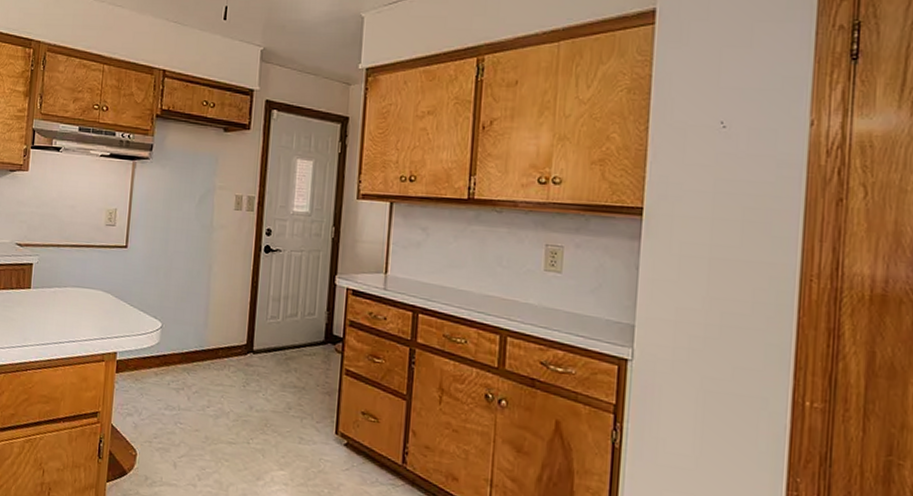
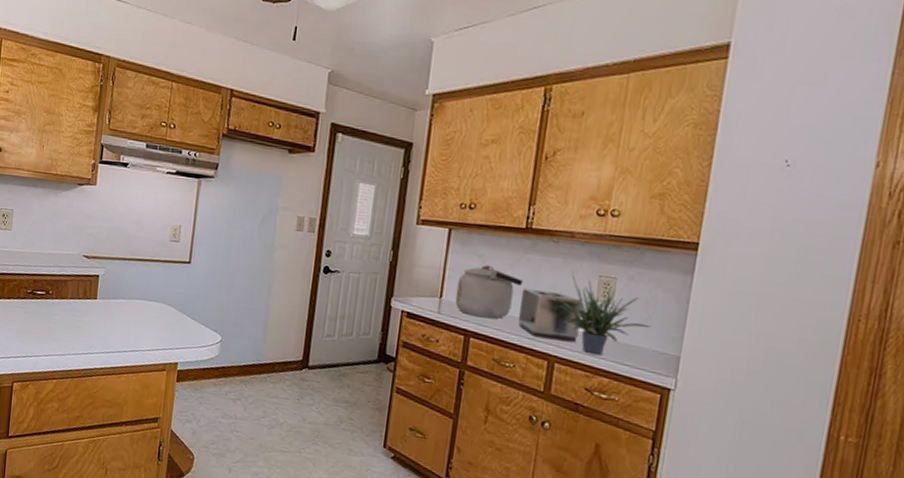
kettle: none [400,237,469,294] -> present [455,264,523,319]
toaster: none [467,261,531,314] -> present [518,289,583,342]
potted plant: none [494,242,603,326] -> present [547,272,652,355]

